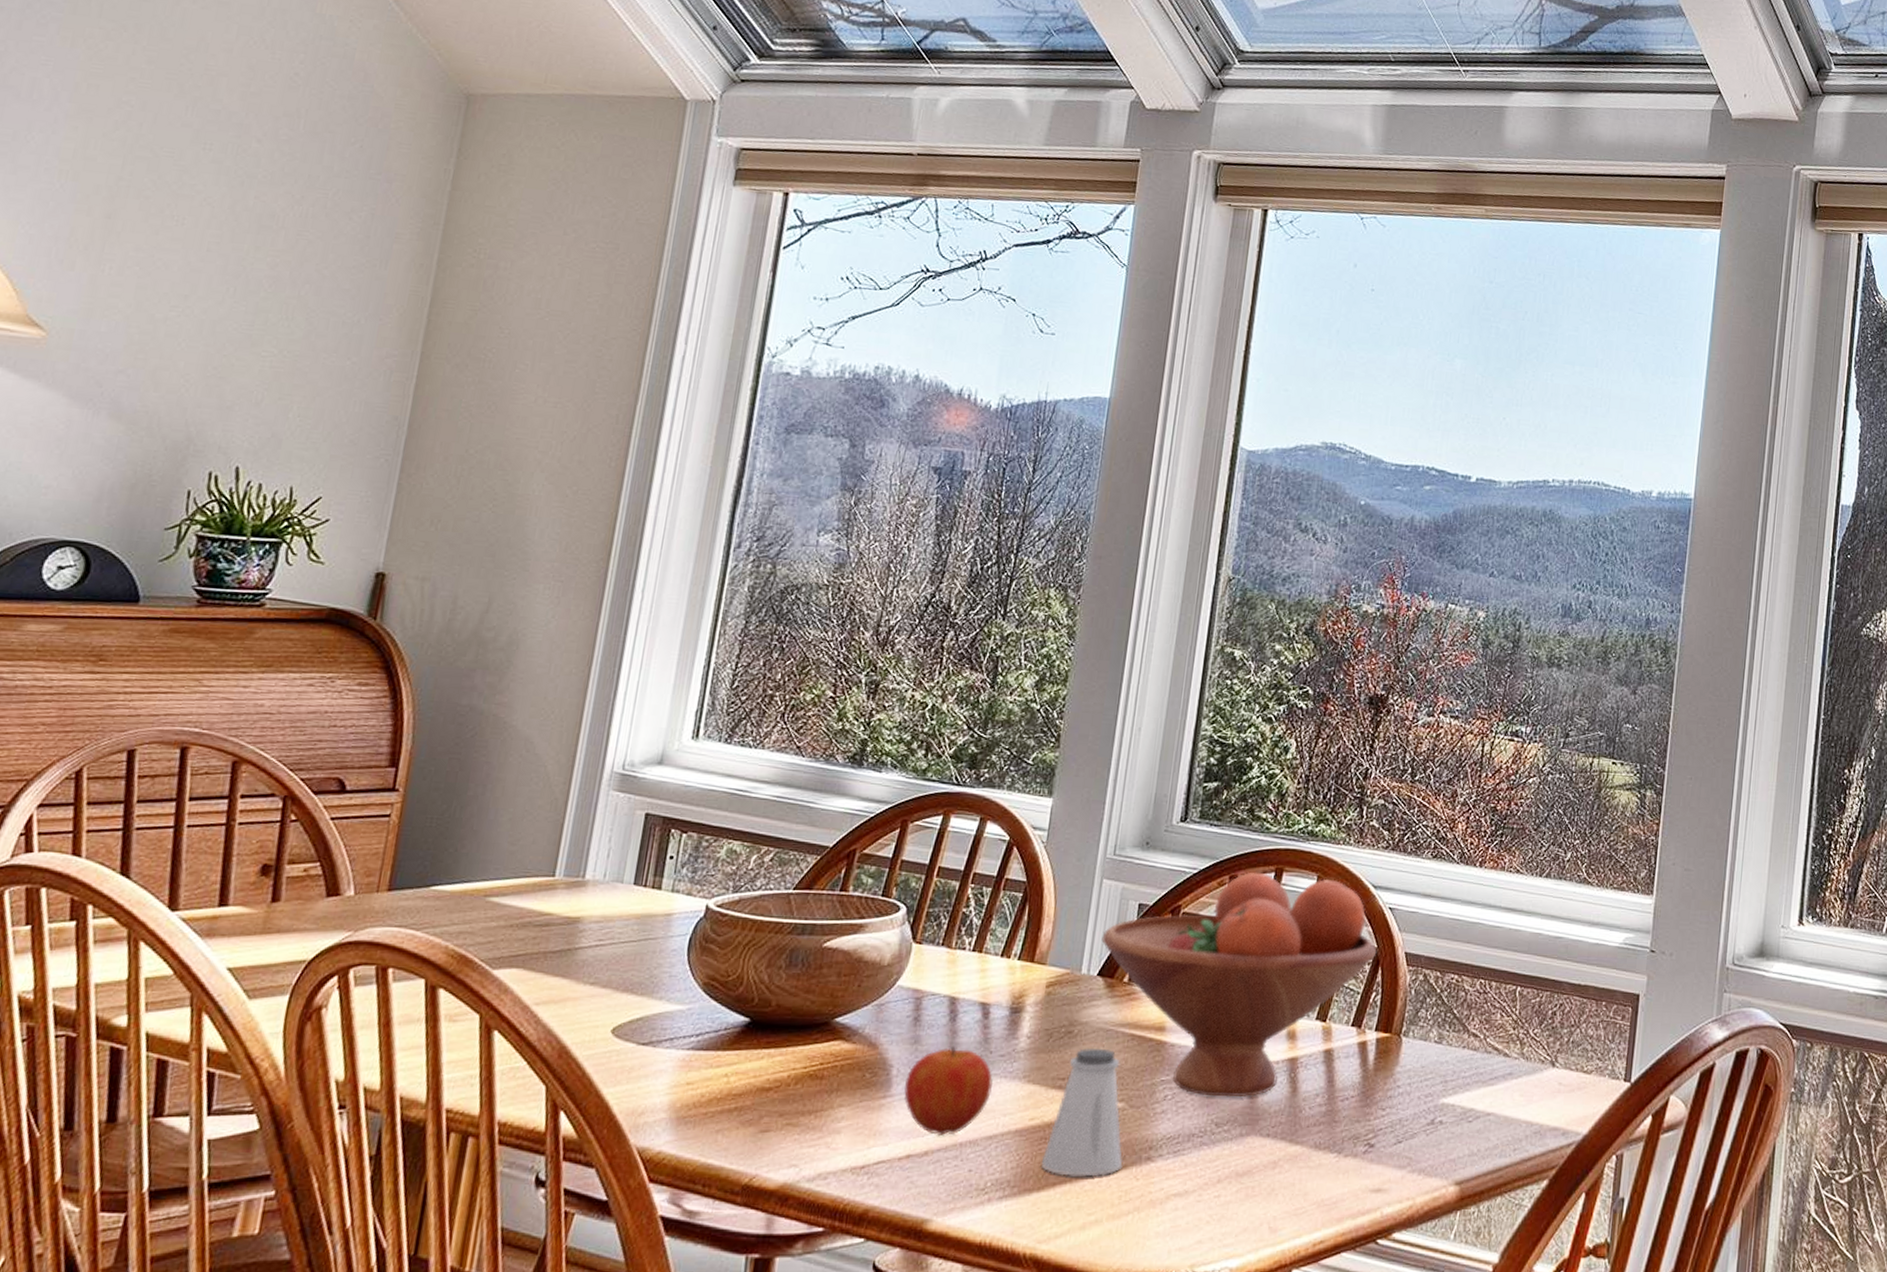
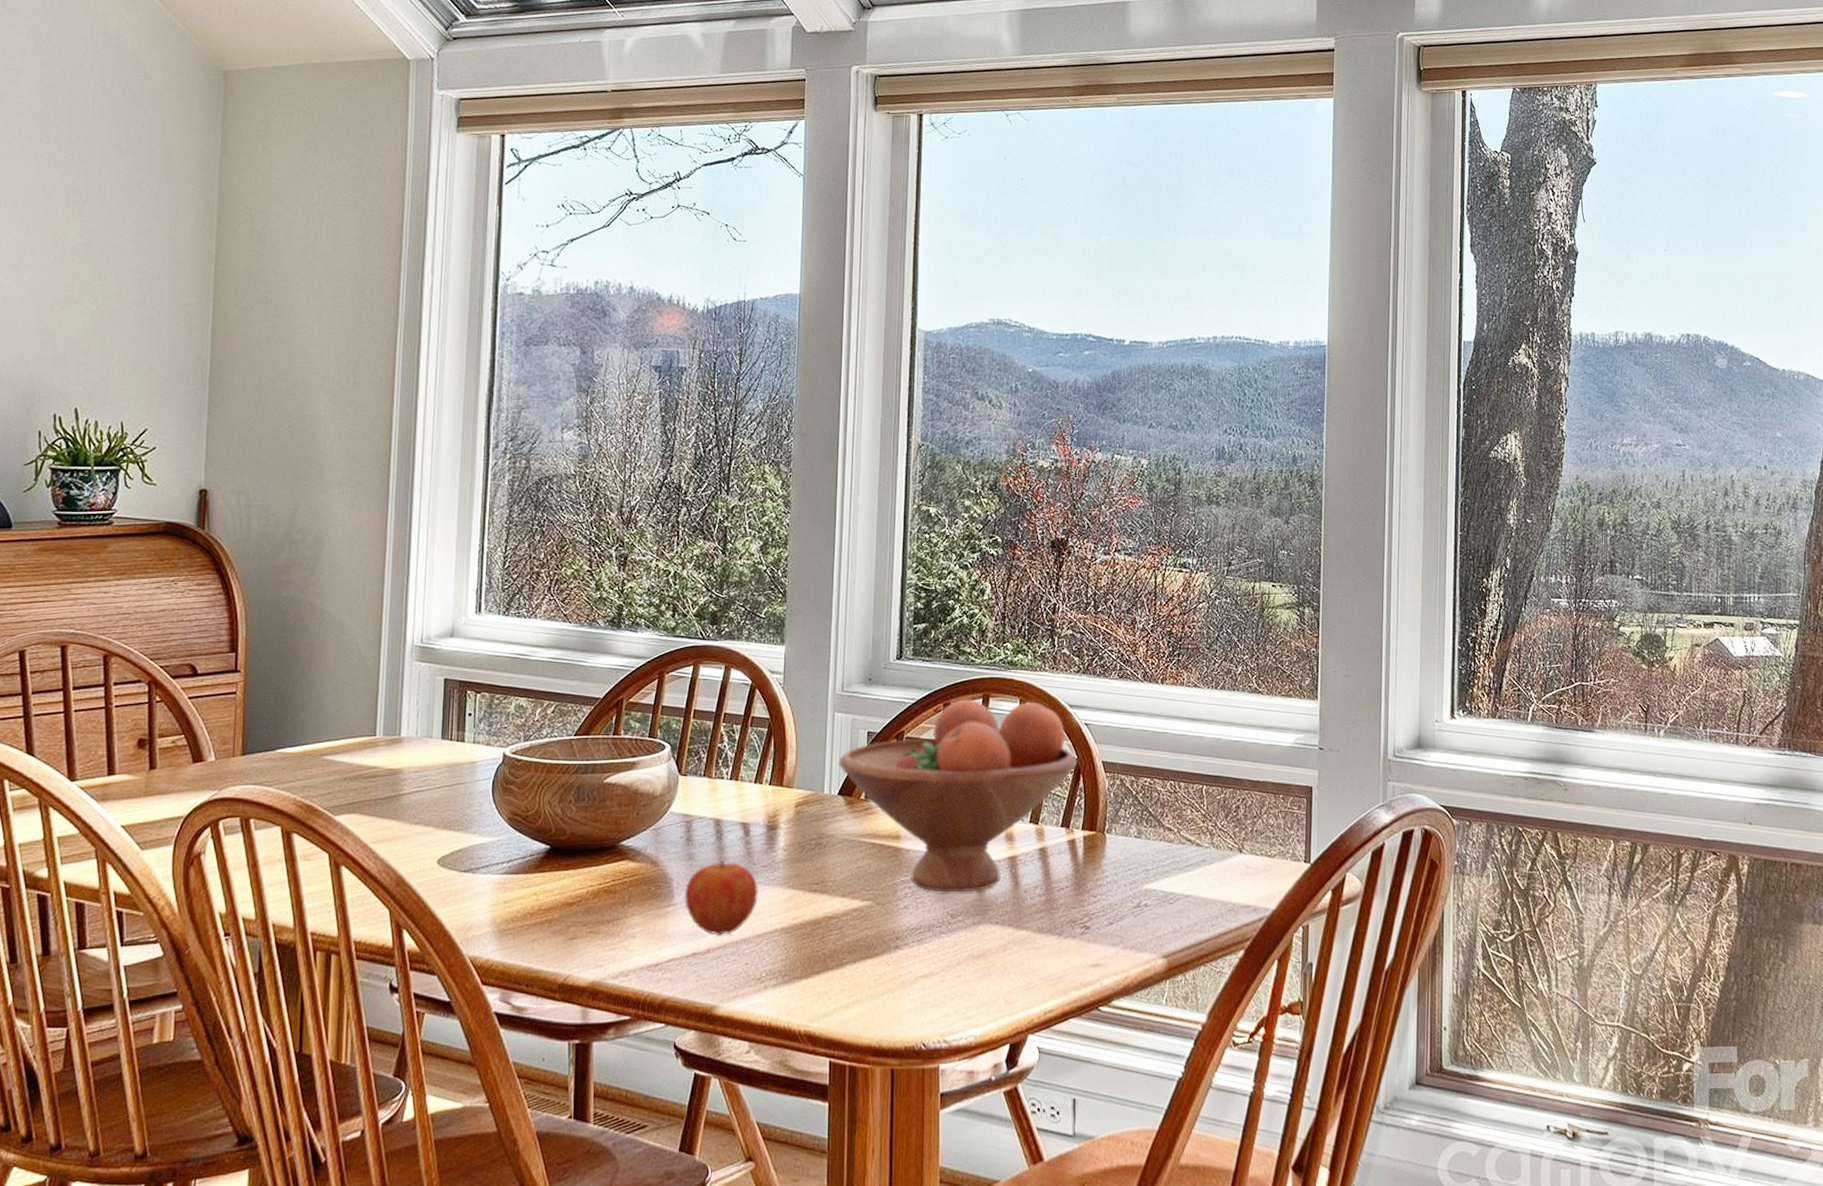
saltshaker: present [1041,1047,1123,1177] -> none [806,856,875,965]

